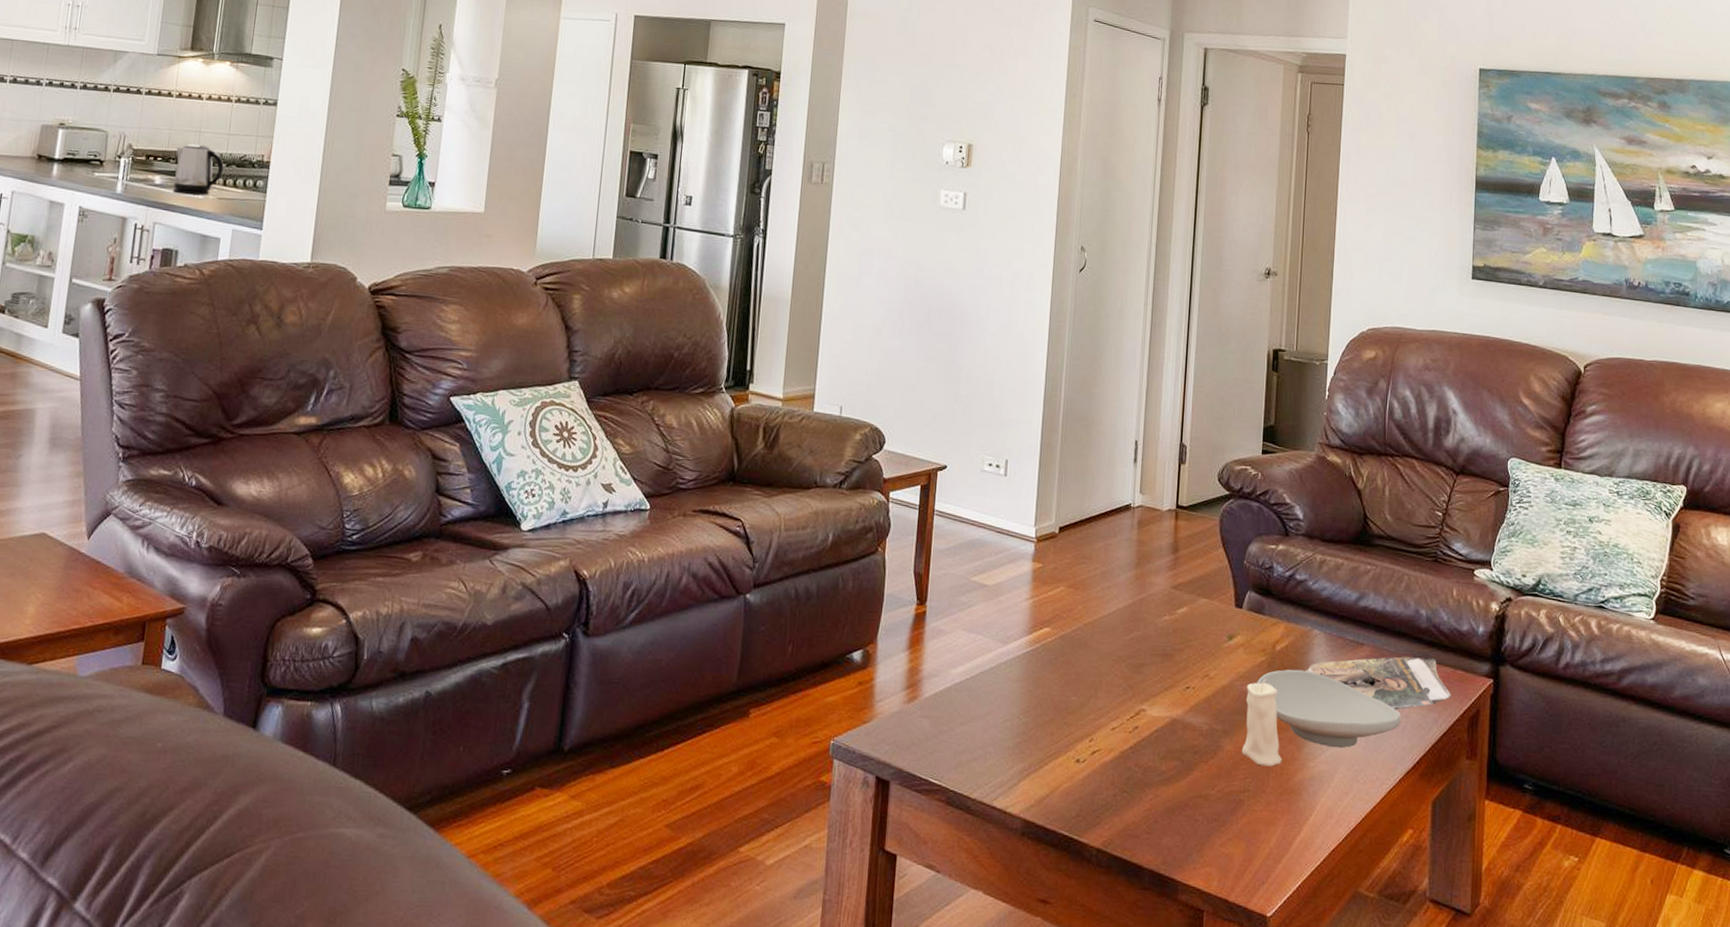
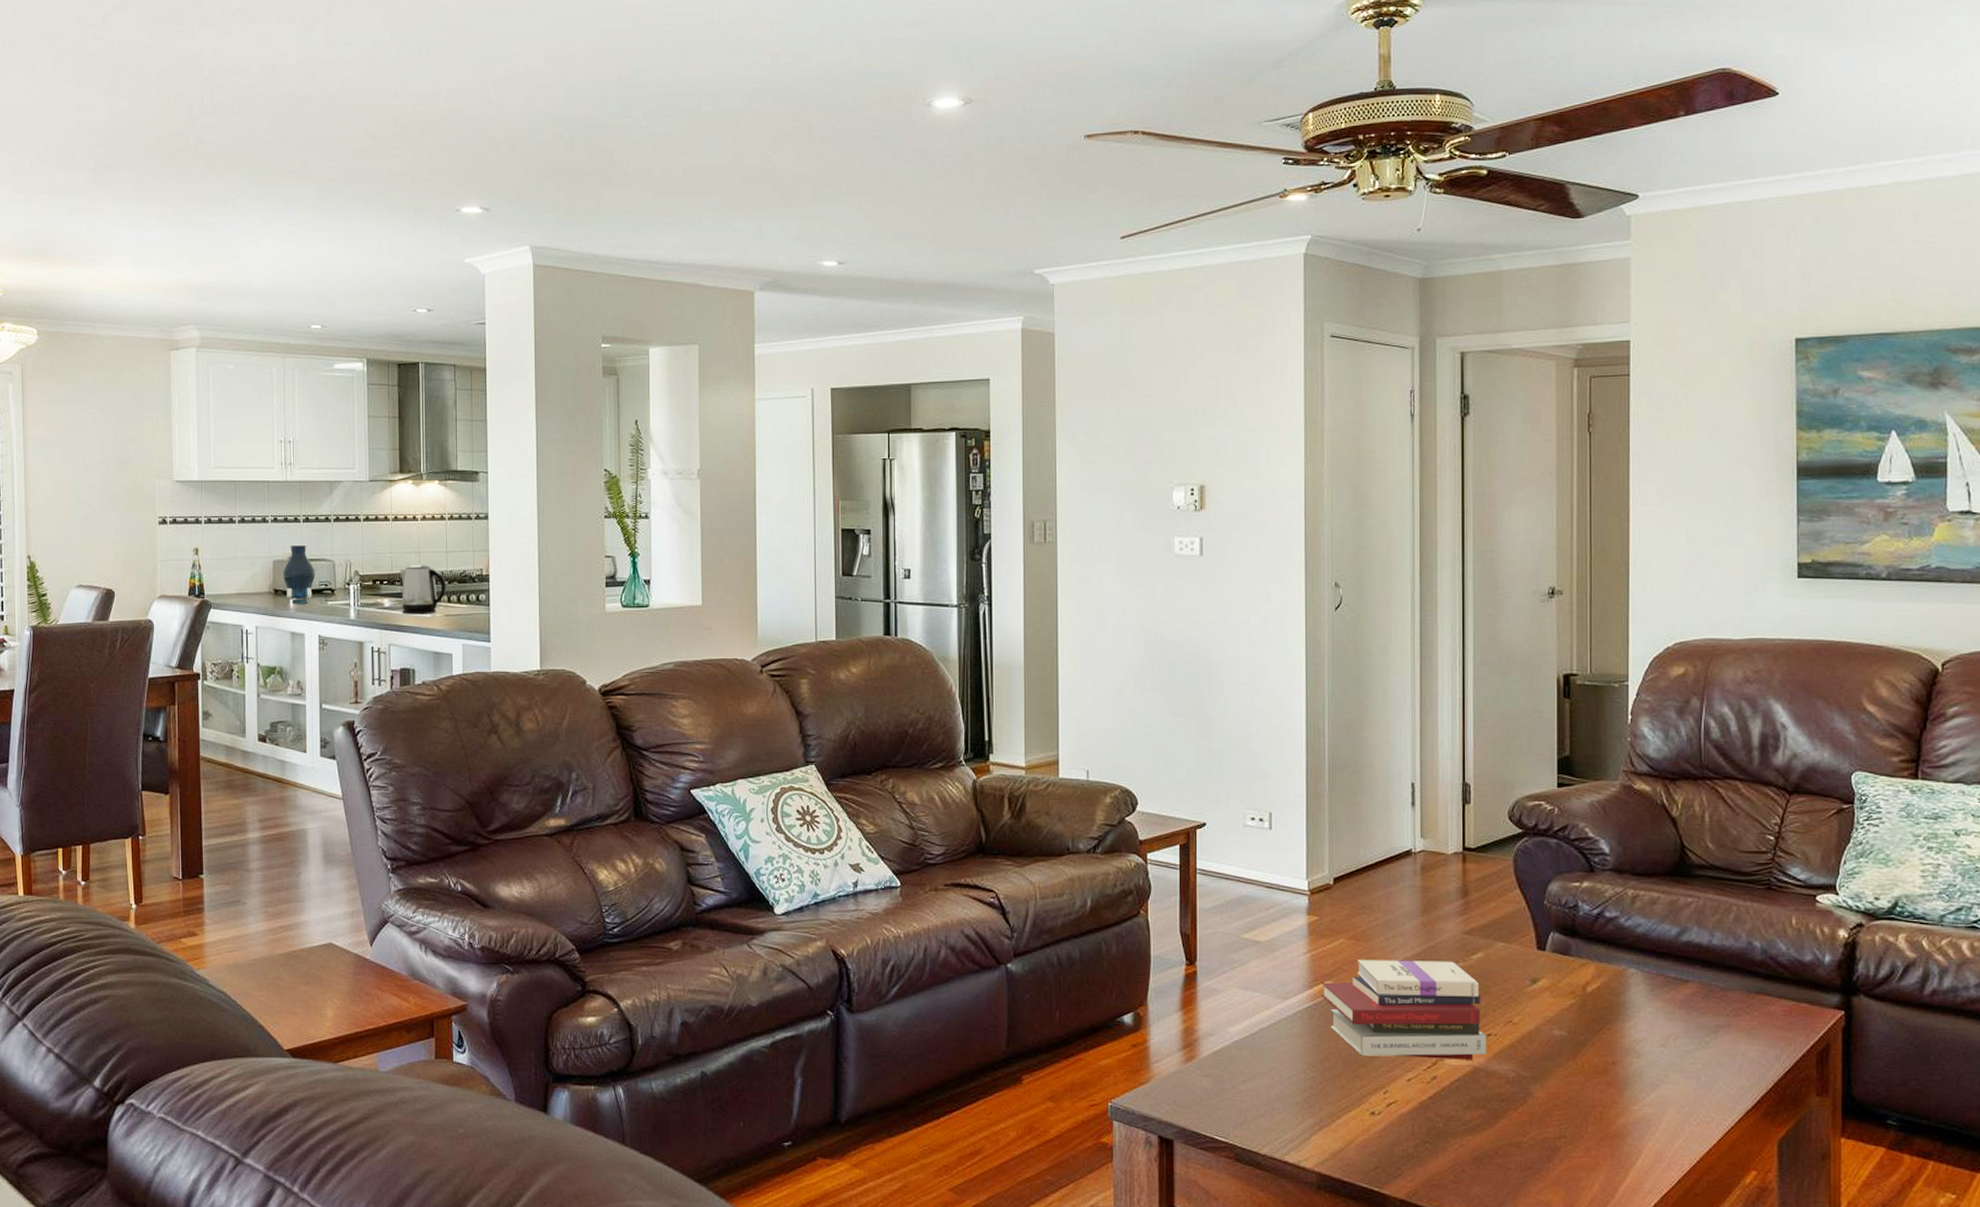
vase: none [49,112,86,173] -> present [282,545,316,604]
books: none [1039,608,1186,712] -> present [1321,959,1487,1060]
candle: present [1241,678,1282,767] -> none [1554,1022,1601,1112]
decorative bowl: present [1257,669,1401,749] -> none [1567,1010,1737,1090]
magazine: present [1306,656,1451,711] -> none [1623,991,1795,1049]

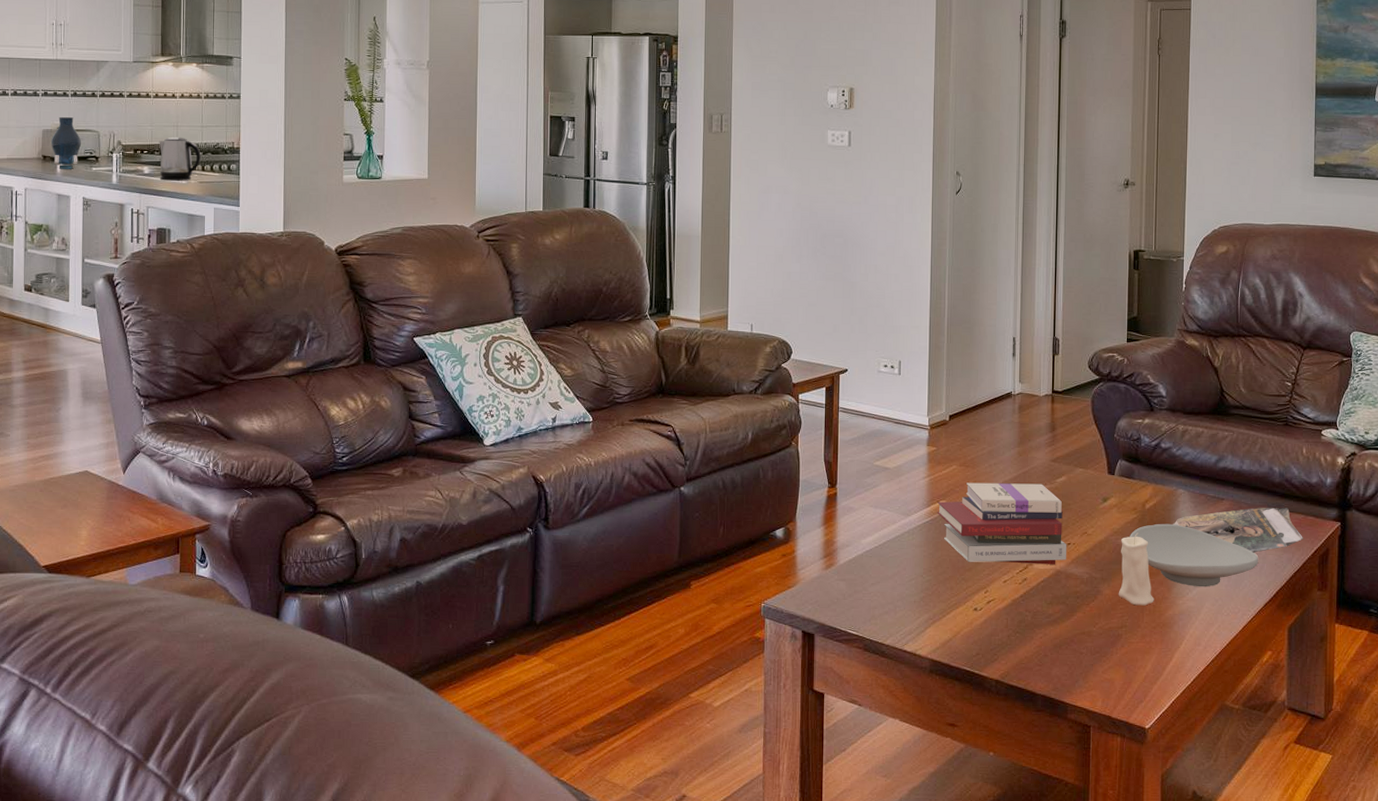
candle: none [1554,1022,1601,1112] -> present [1118,533,1154,606]
decorative bowl: none [1567,1010,1737,1090] -> present [1130,523,1259,587]
magazine: none [1623,991,1795,1049] -> present [1173,507,1303,554]

